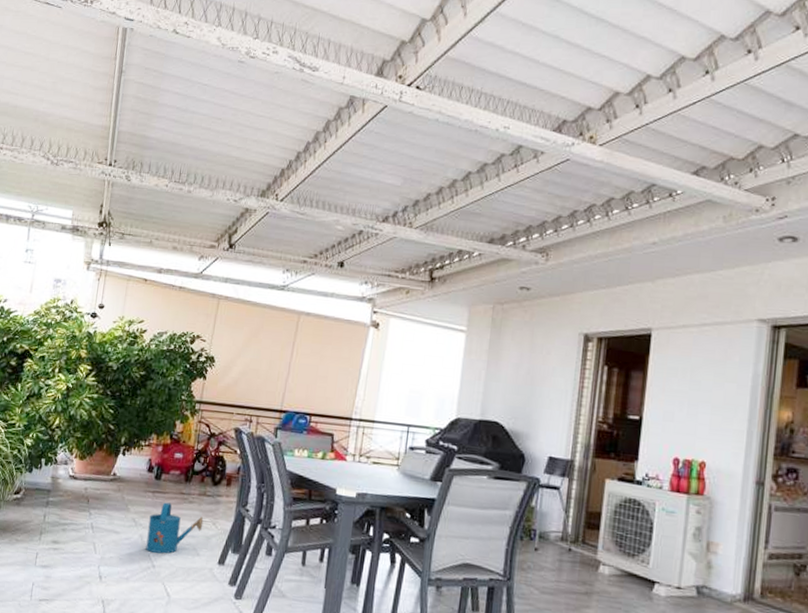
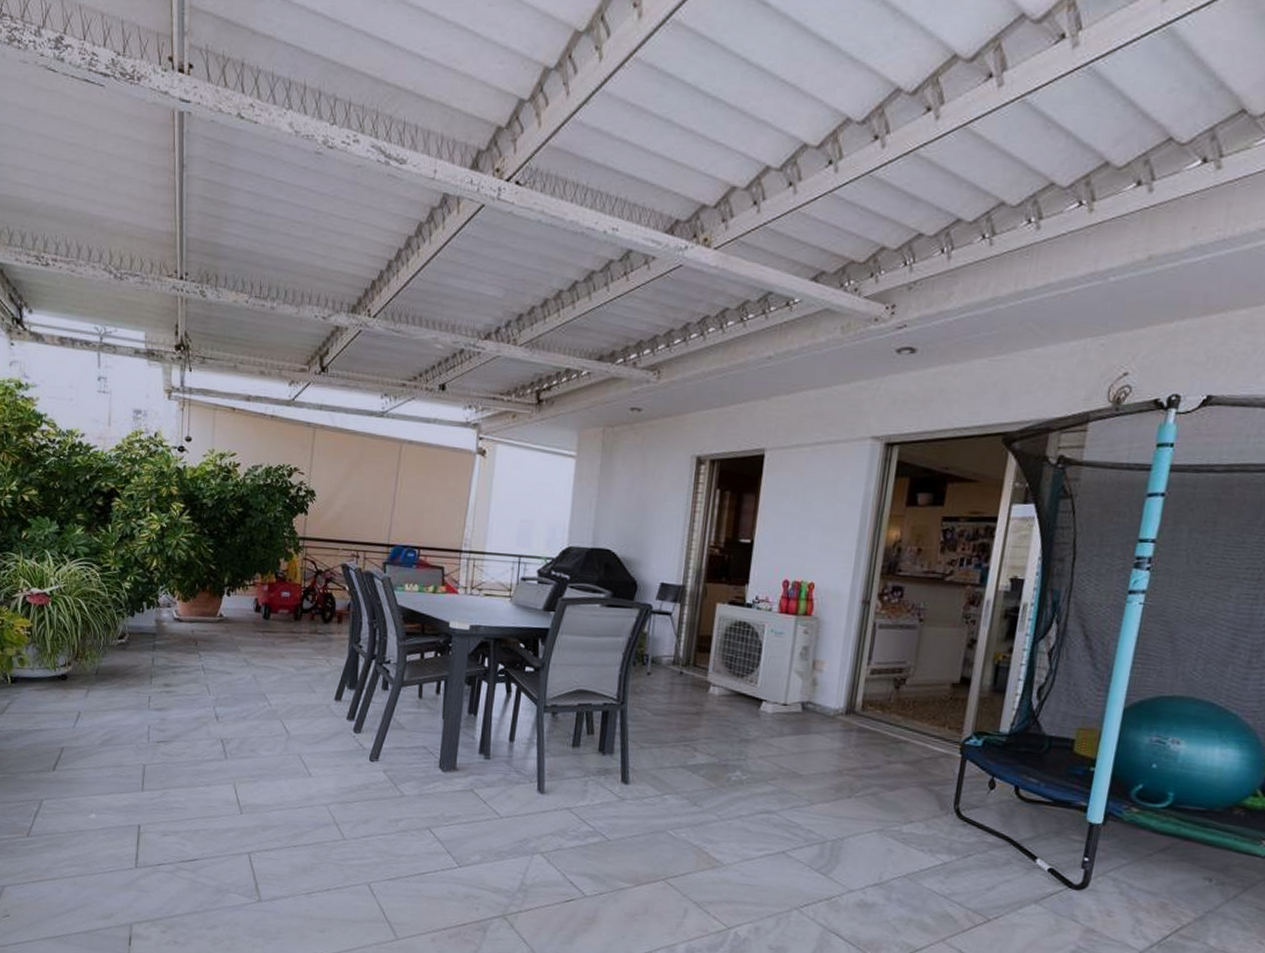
watering can: present [146,502,204,554] -> none [260,641,317,693]

